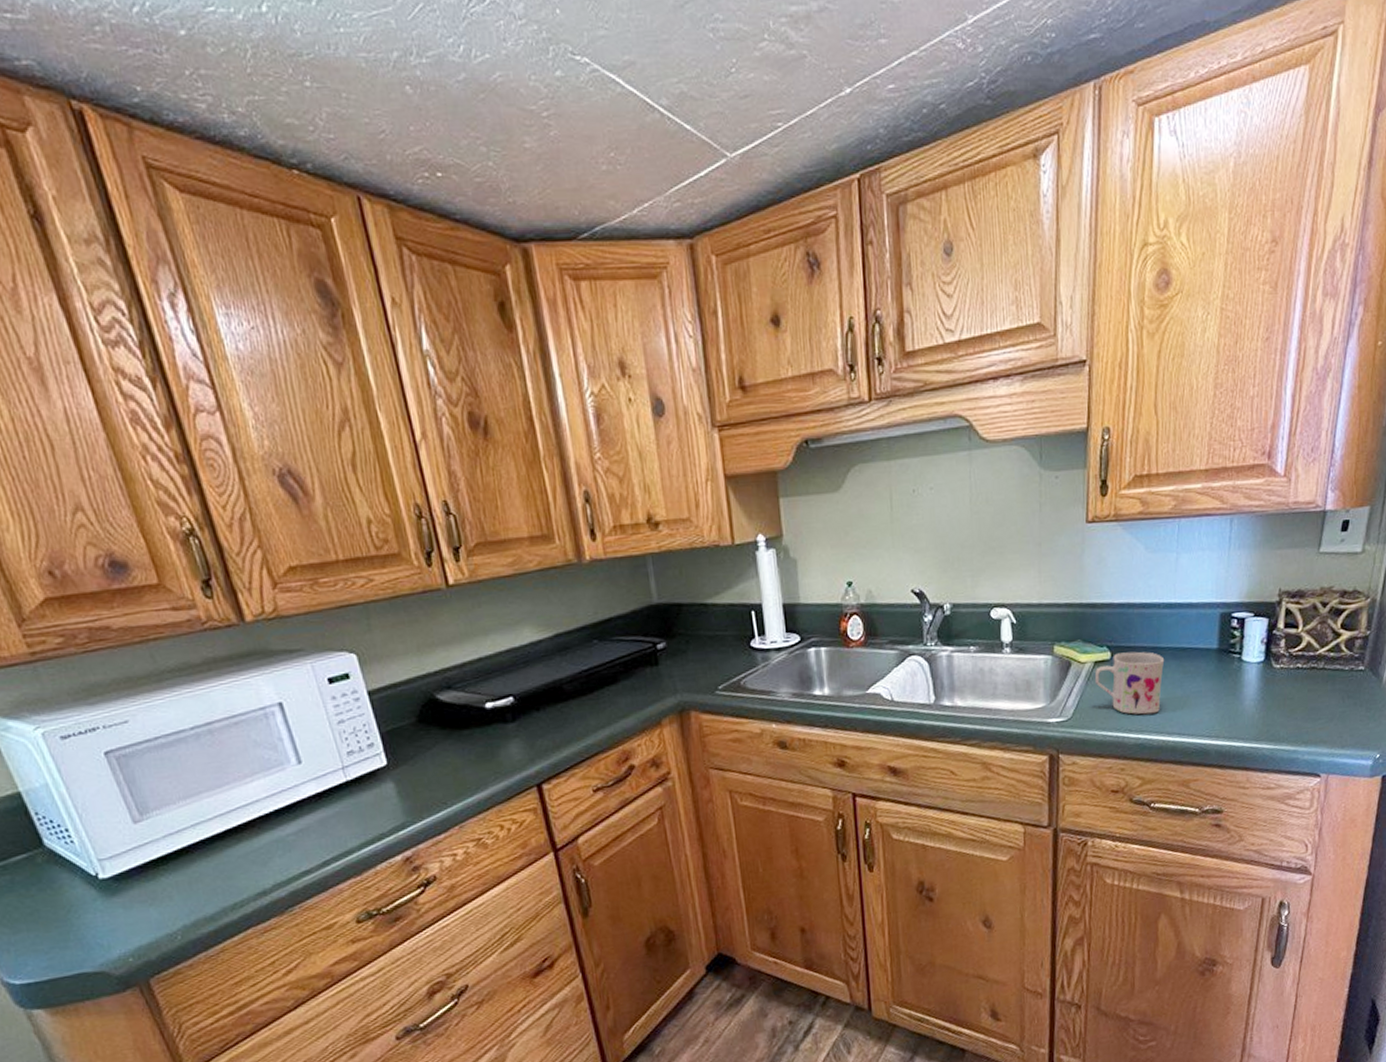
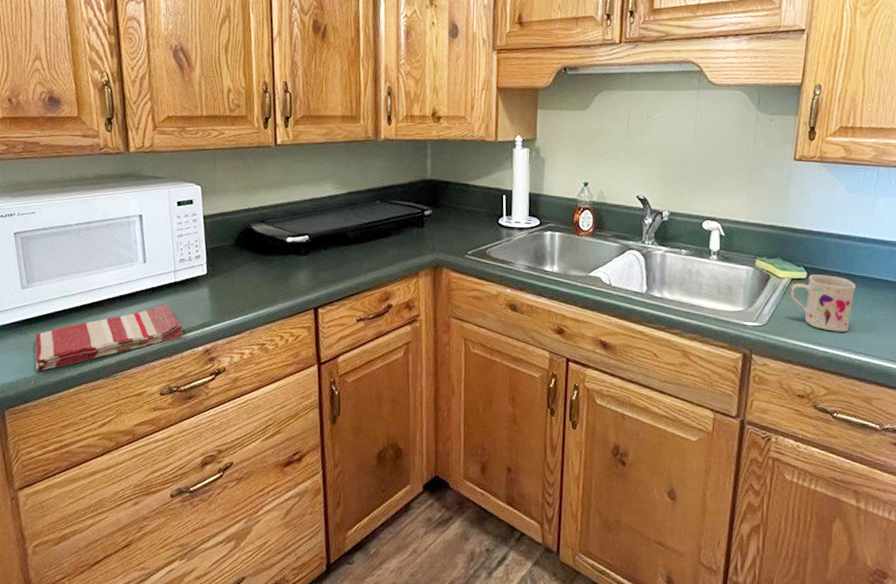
dish towel: none [167,812,372,923] -> present [34,305,184,371]

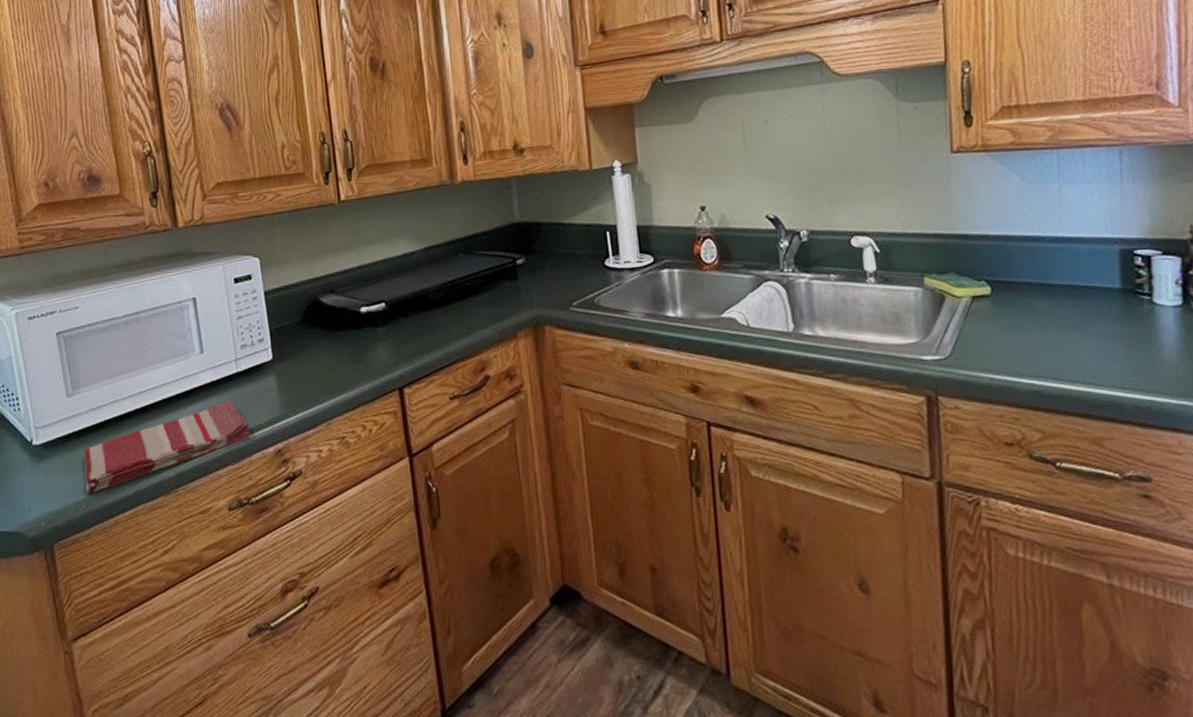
mug: present [790,274,856,333] -> none [973,287,1057,358]

